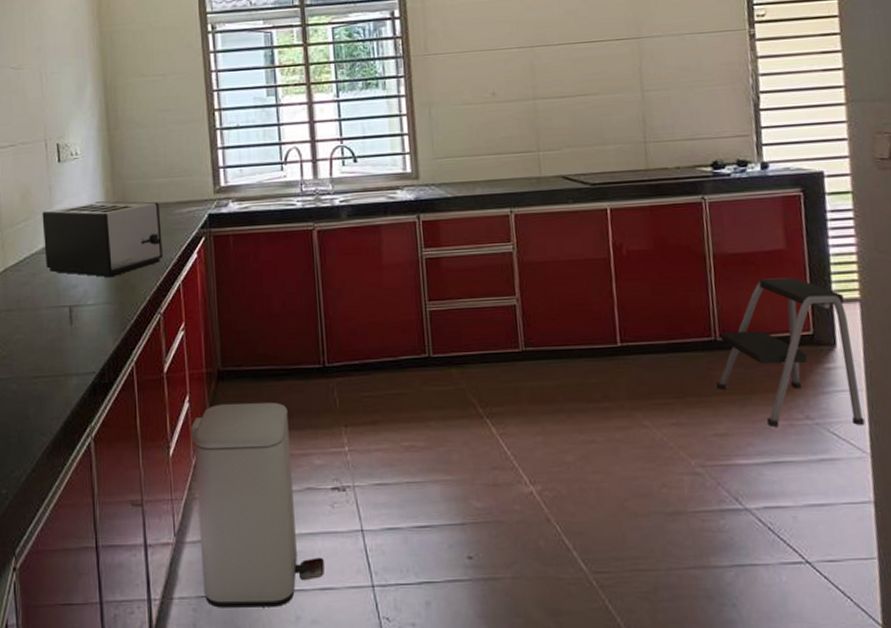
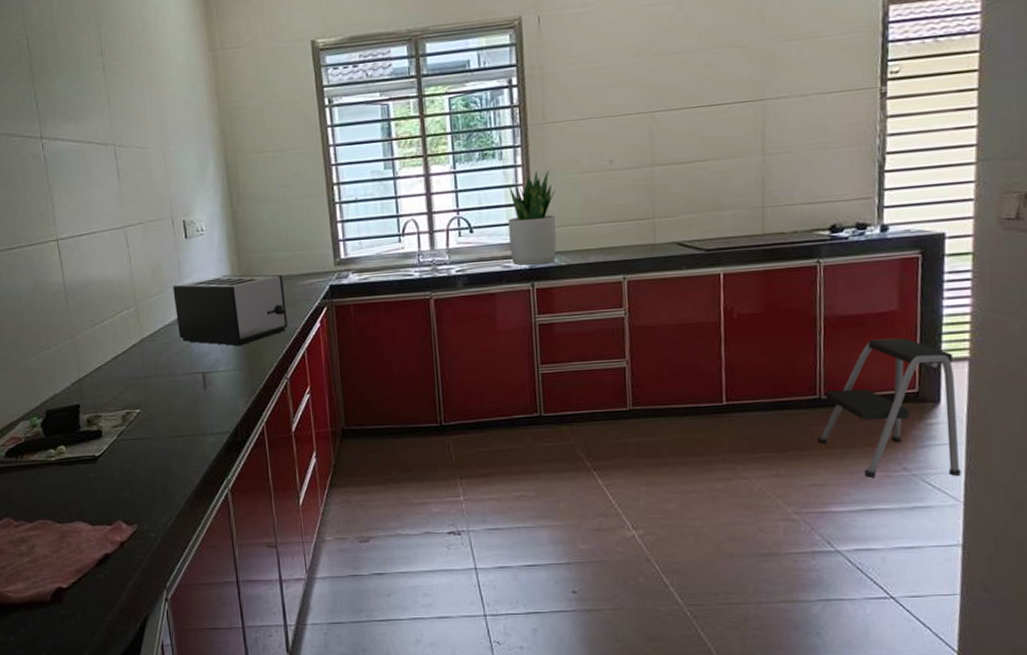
pedal bin: present [190,402,325,608] -> none [317,457,442,633]
planter: none [392,101,442,197] -> present [508,171,557,265]

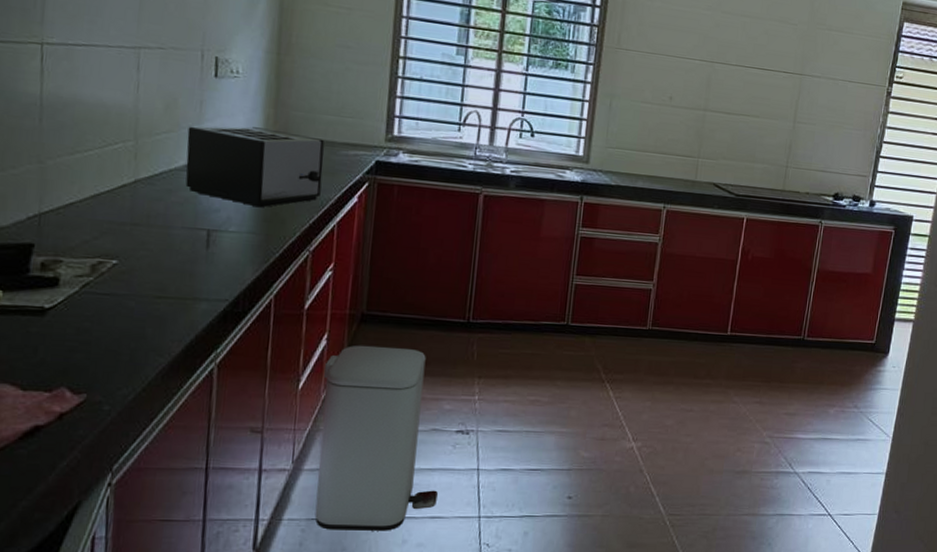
pedal bin: none [317,457,442,633] -> present [314,345,439,531]
planter: present [508,171,557,265] -> none [566,91,618,181]
step stool: present [816,338,961,478] -> none [795,295,903,417]

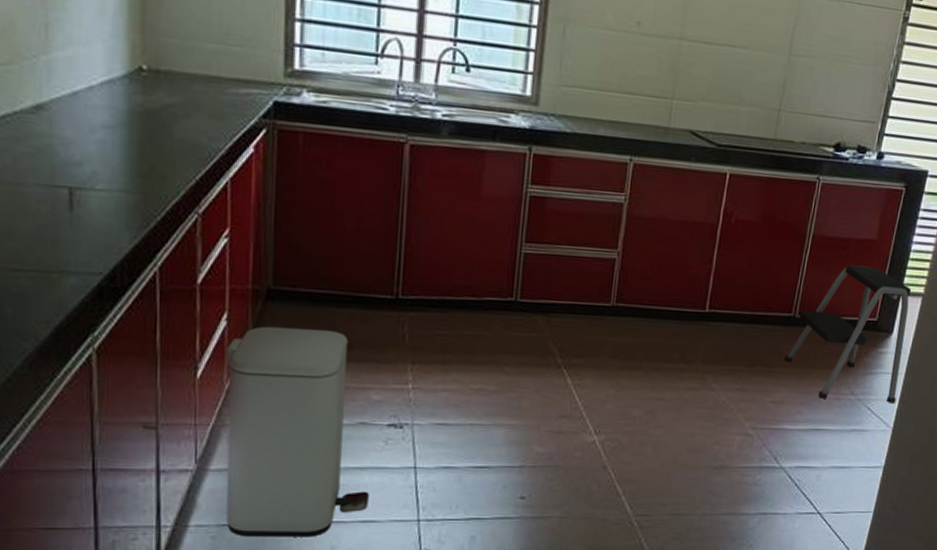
toaster: present [185,126,324,208] -> none [32,56,208,160]
step stool: none [795,295,903,417] -> present [783,264,911,405]

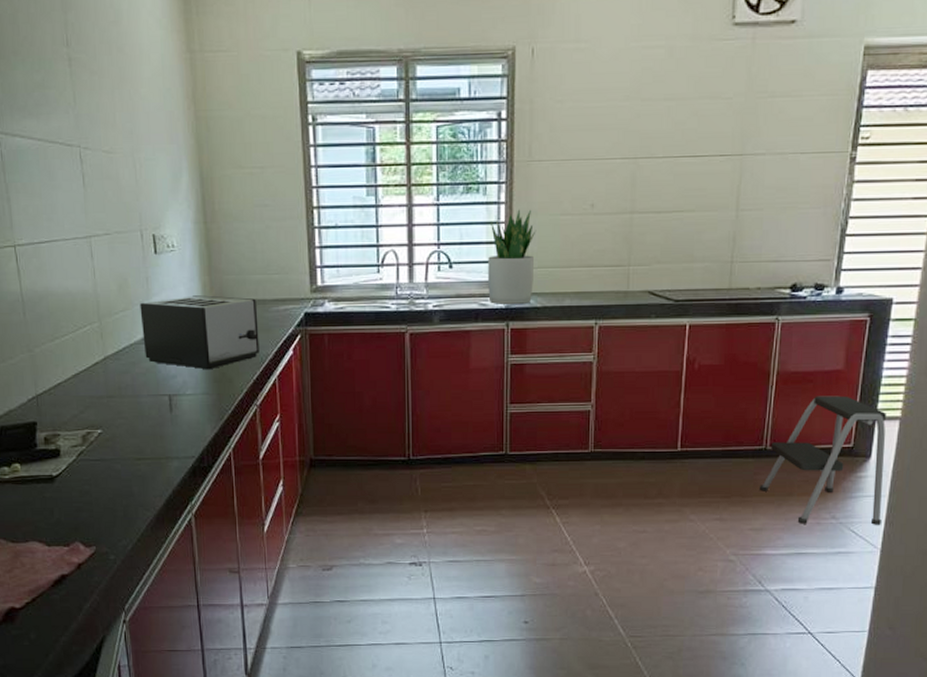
toaster: none [32,56,208,160] -> present [140,295,259,370]
pedal bin: present [225,326,370,537] -> none [283,488,400,657]
planter: none [510,14,573,127] -> present [488,209,536,304]

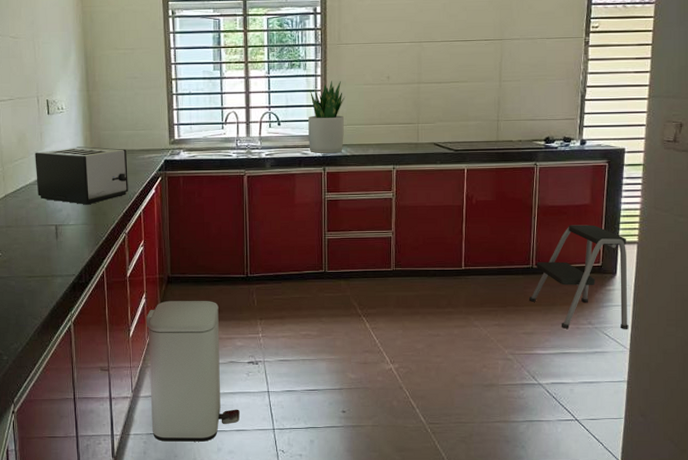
pedal bin: none [283,488,400,657] -> present [145,300,241,442]

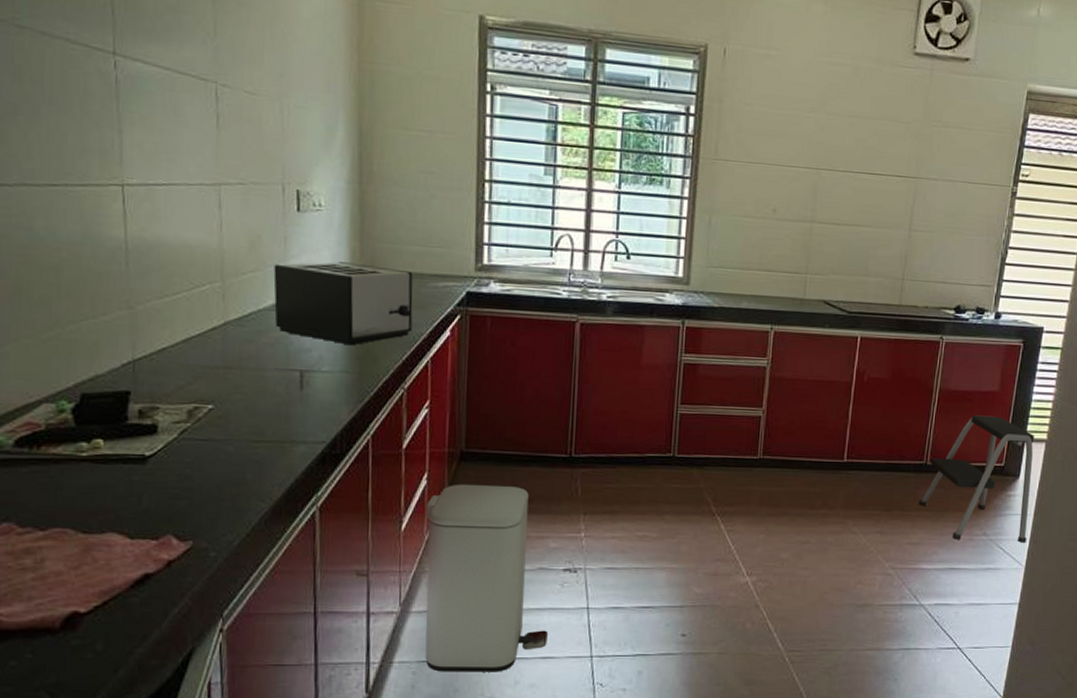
planter: present [308,80,345,153] -> none [665,206,718,303]

